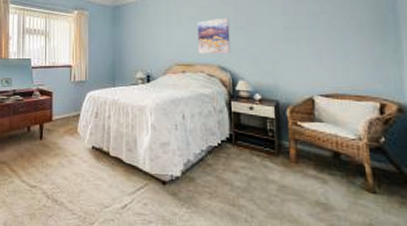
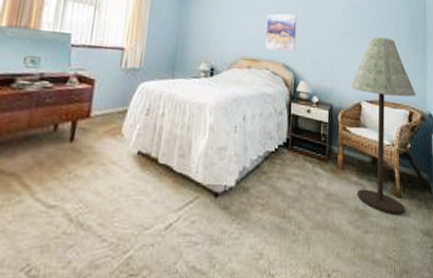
floor lamp: none [300,28,389,211] -> present [351,37,416,215]

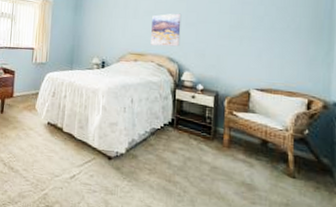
floor lamp: present [351,37,416,215] -> none [239,29,318,194]

